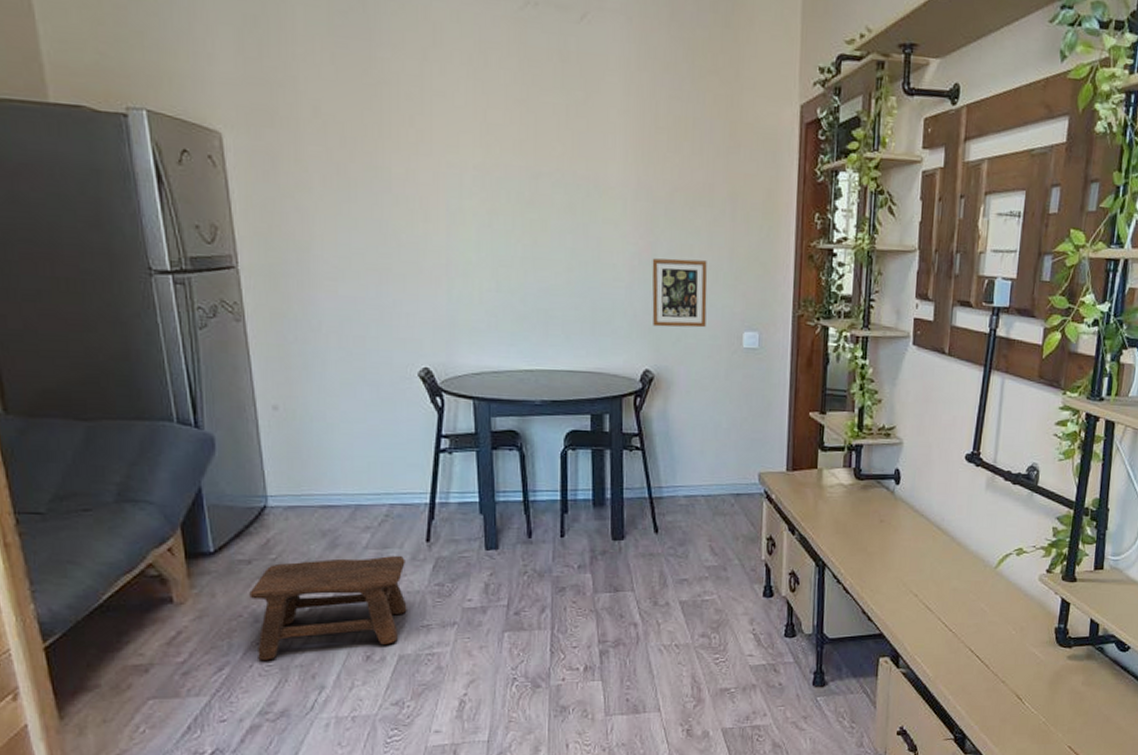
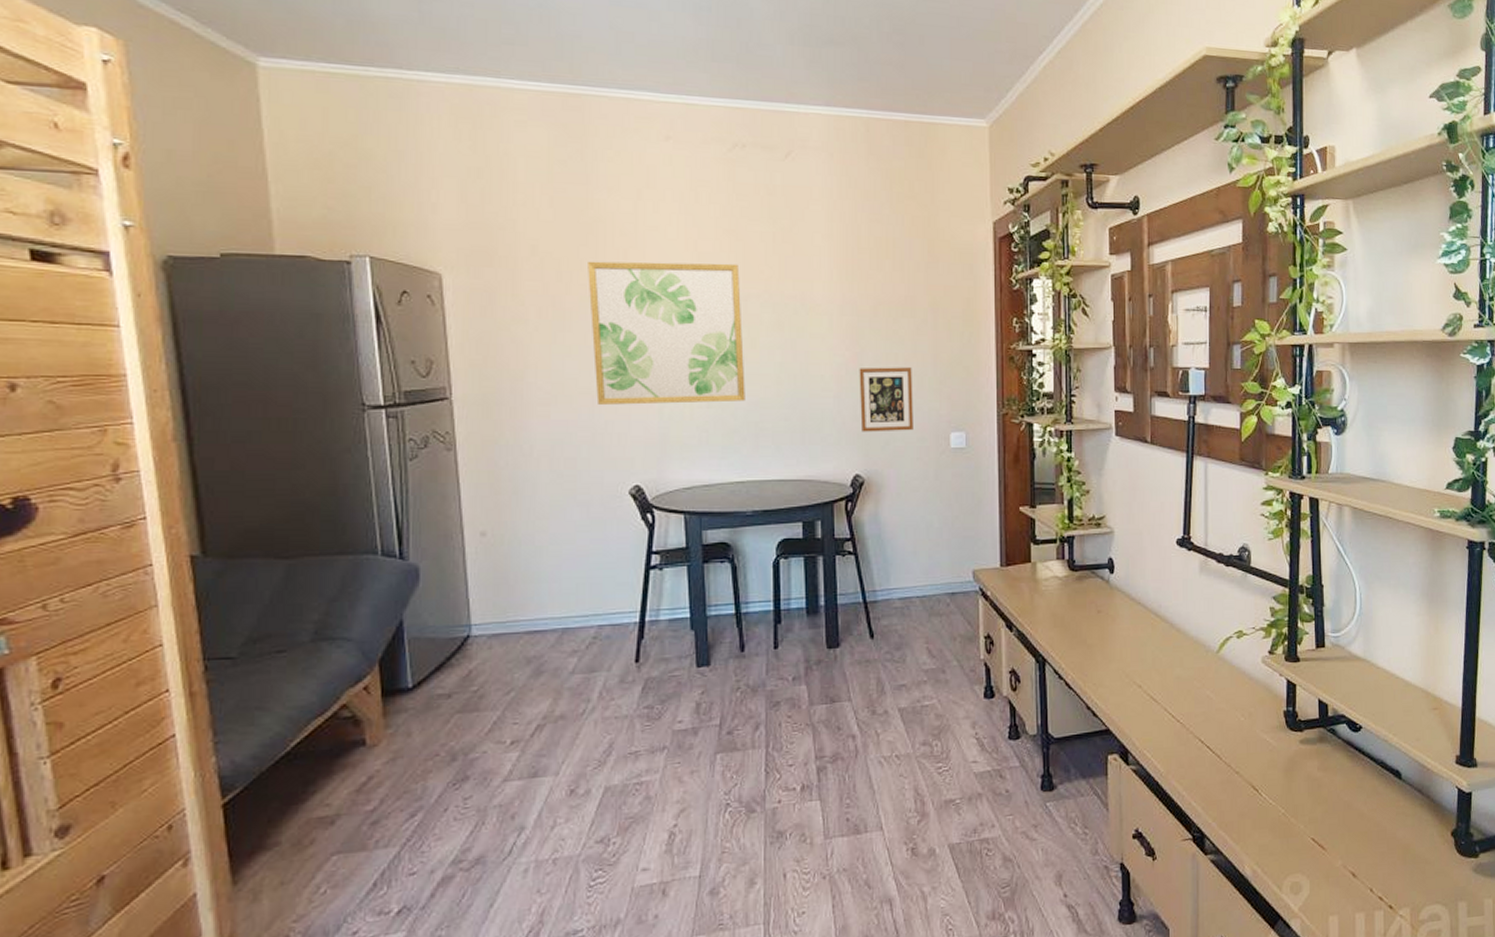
stool: present [249,556,407,660] -> none [448,680,614,803]
wall art: none [372,126,535,287] -> present [588,261,745,405]

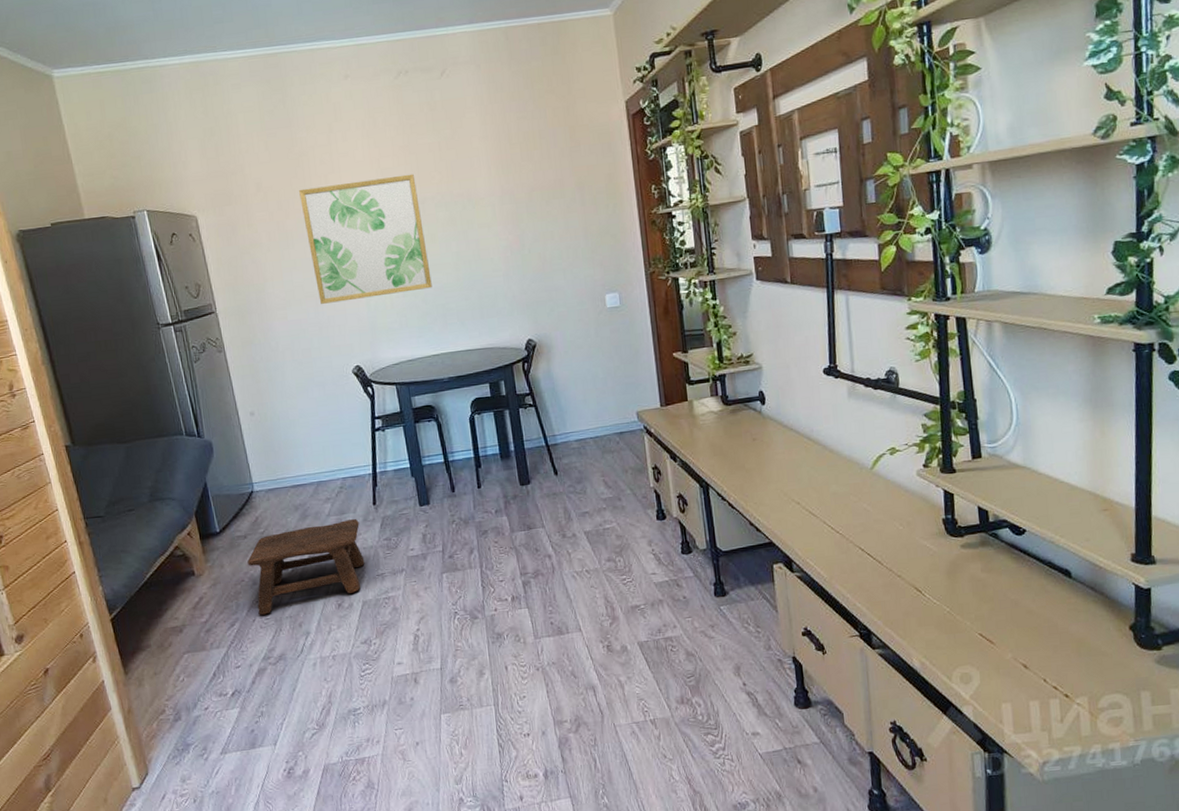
stool: none [448,680,614,803] -> present [247,519,365,615]
picture frame: present [859,367,913,432] -> none [521,242,573,303]

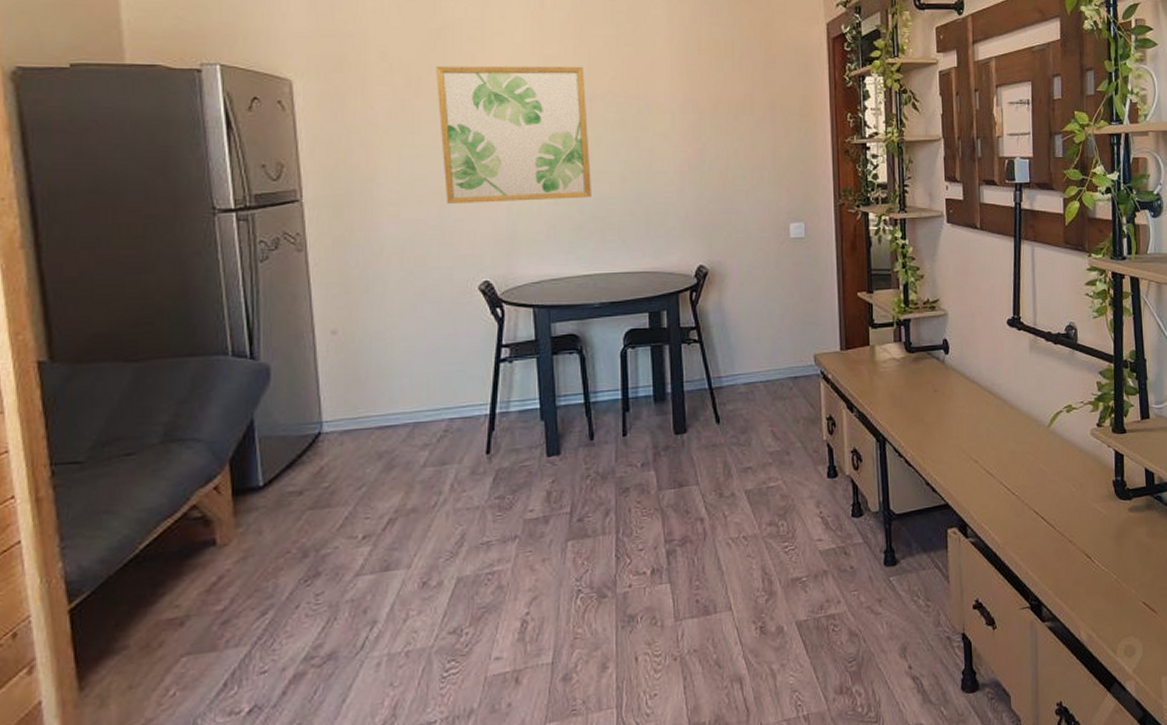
stool: present [247,519,365,615] -> none [299,471,466,599]

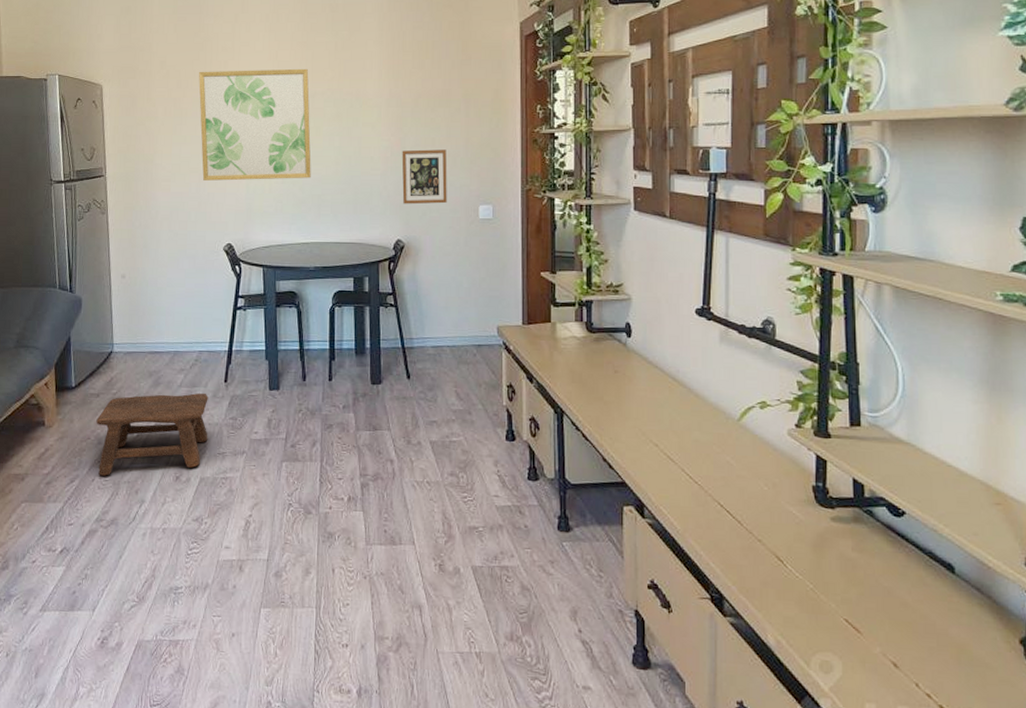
stool: none [299,471,466,599] -> present [96,393,208,476]
picture frame: none [701,162,754,225] -> present [401,149,447,205]

